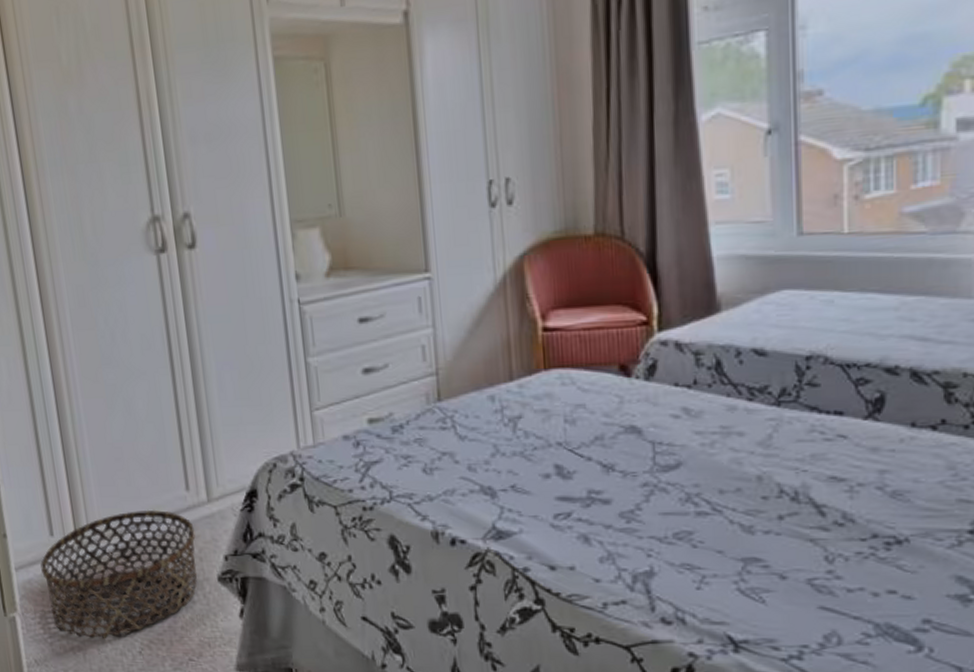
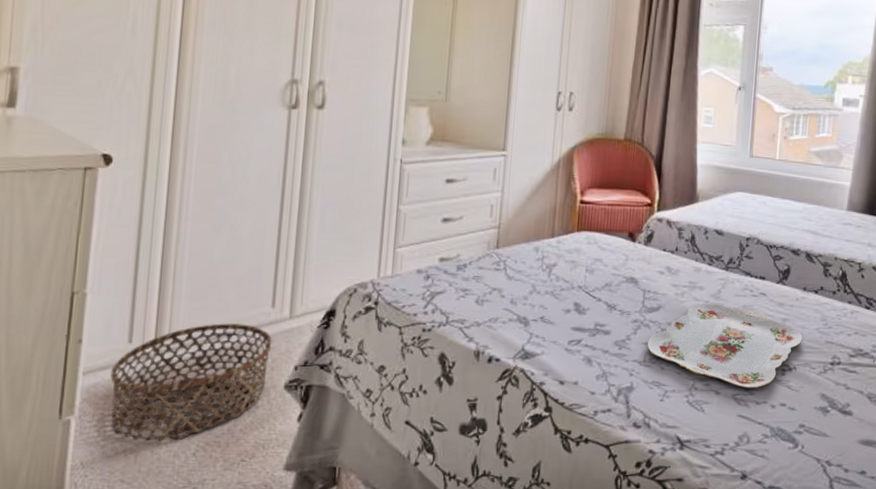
serving tray: none [666,455,918,571] -> present [647,304,803,389]

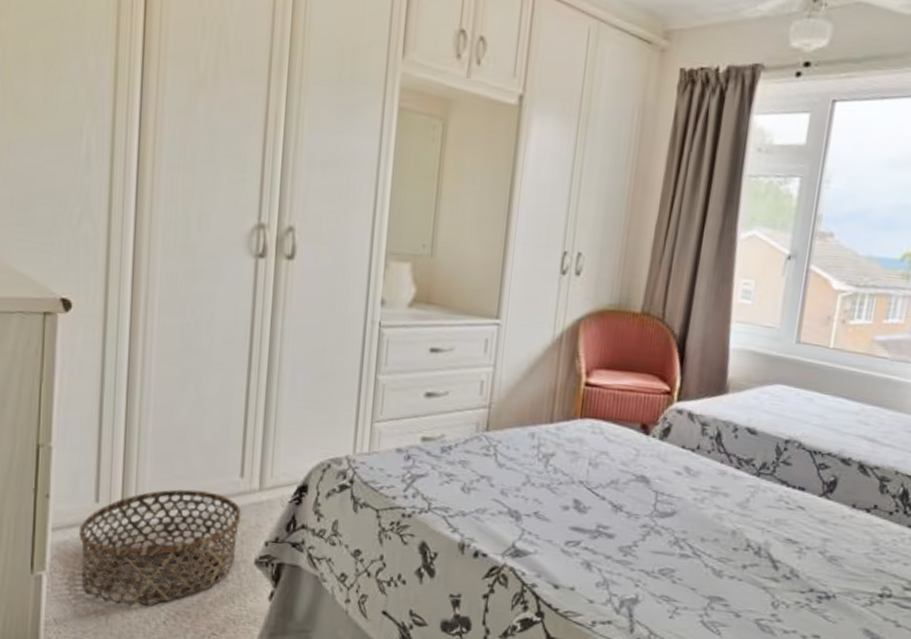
serving tray: present [647,304,803,389] -> none [657,512,848,615]

